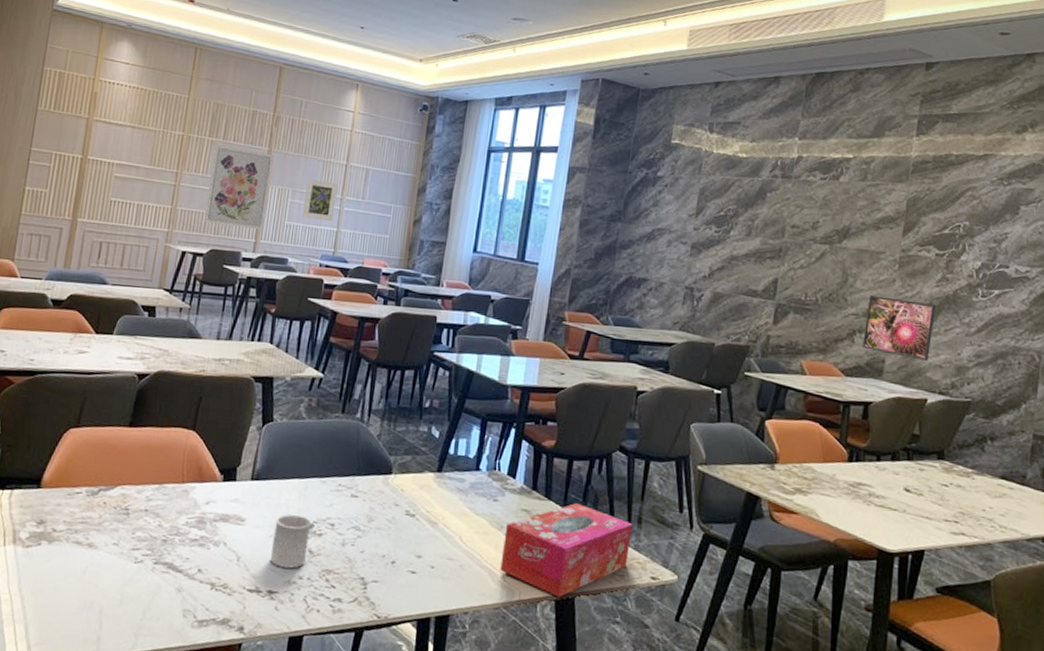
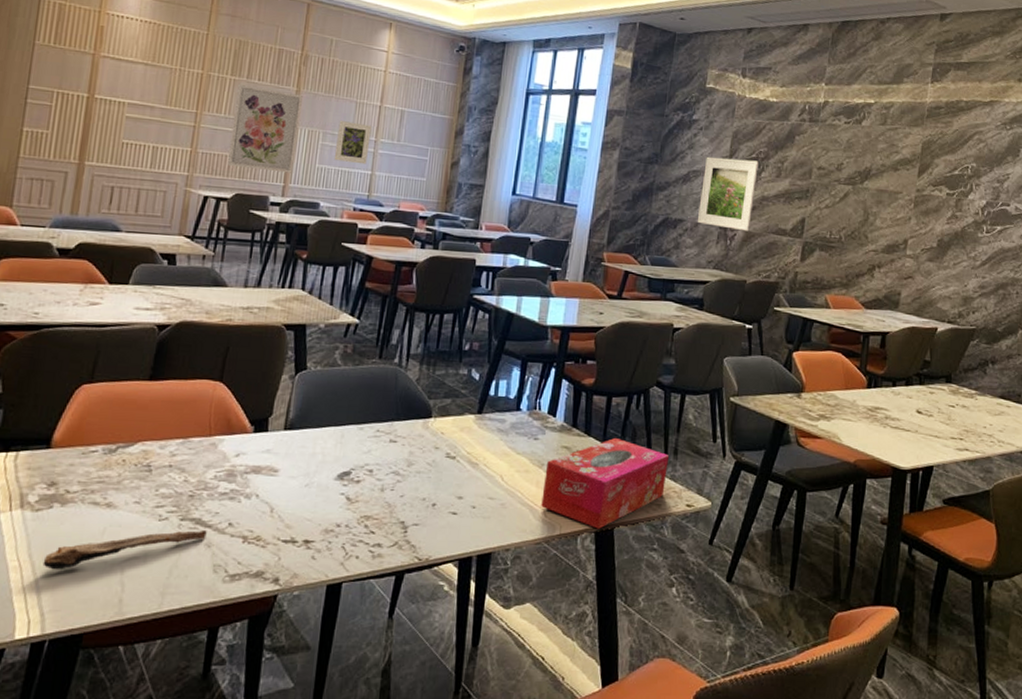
spoon: none [31,574,178,606] -> present [42,529,207,570]
cup: present [270,515,311,569] -> none [305,463,348,517]
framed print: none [662,214,727,292] -> present [697,156,759,232]
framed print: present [863,294,935,361] -> none [881,231,946,292]

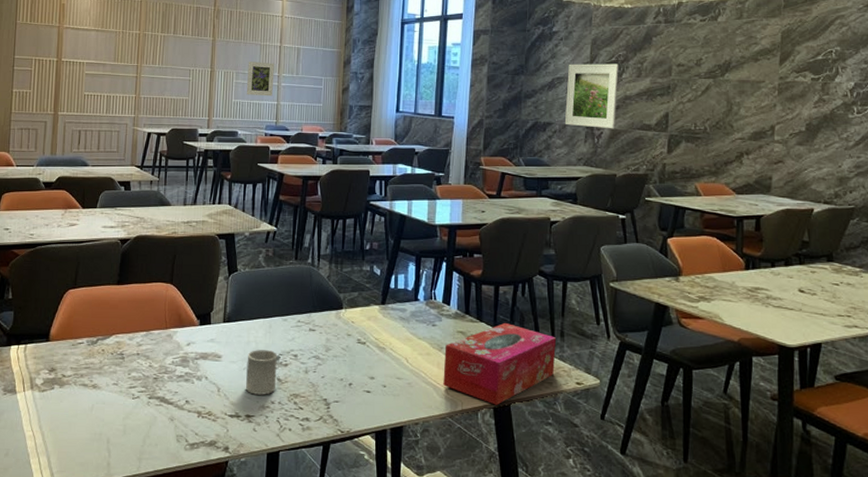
spoon: present [42,529,207,570] -> none [50,406,170,439]
wall art: present [226,83,303,173] -> none [163,39,218,109]
cup: none [305,463,348,517] -> present [245,350,277,395]

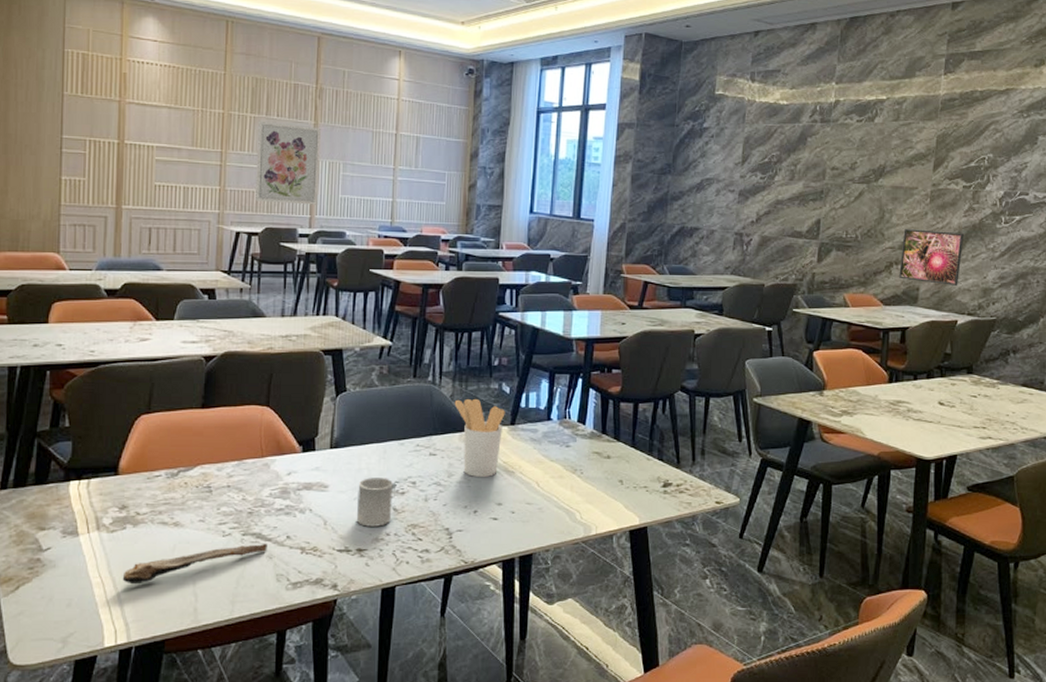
spoon: none [50,406,170,439] -> present [122,543,267,585]
wall art: none [163,39,218,109] -> present [254,120,321,205]
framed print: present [246,62,275,96] -> none [355,151,389,192]
utensil holder: none [331,279,377,353] -> present [454,398,505,478]
tissue box: present [443,322,556,405] -> none [577,441,696,528]
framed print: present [564,64,619,129] -> none [712,164,771,236]
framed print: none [750,119,815,175] -> present [899,228,964,286]

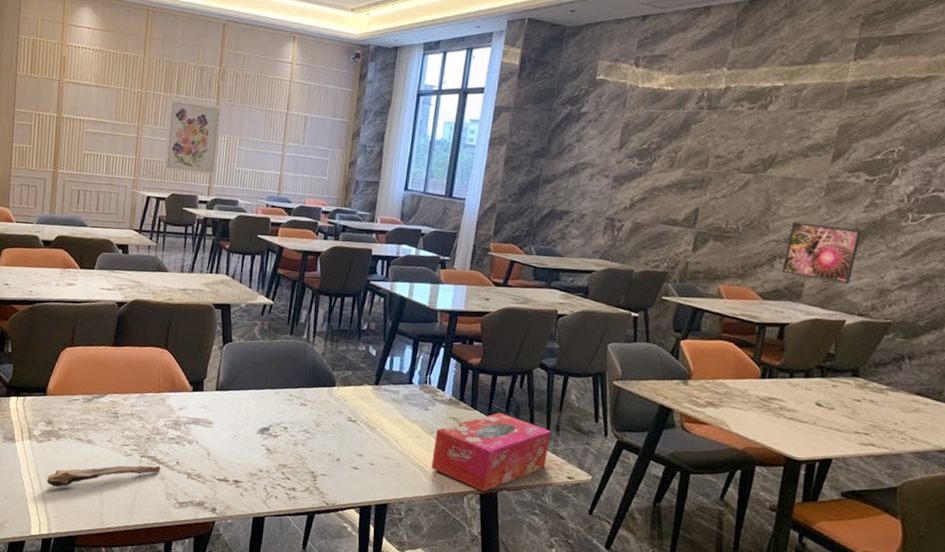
cup: present [356,478,393,527] -> none [234,419,267,463]
utensil holder: present [454,398,505,478] -> none [325,357,371,431]
tissue box: none [577,441,696,528] -> present [431,412,551,492]

